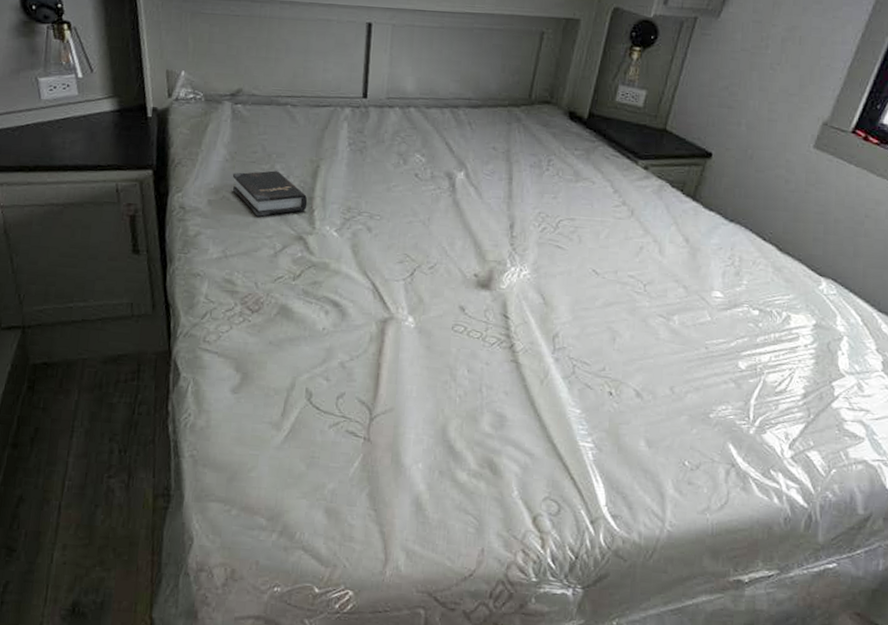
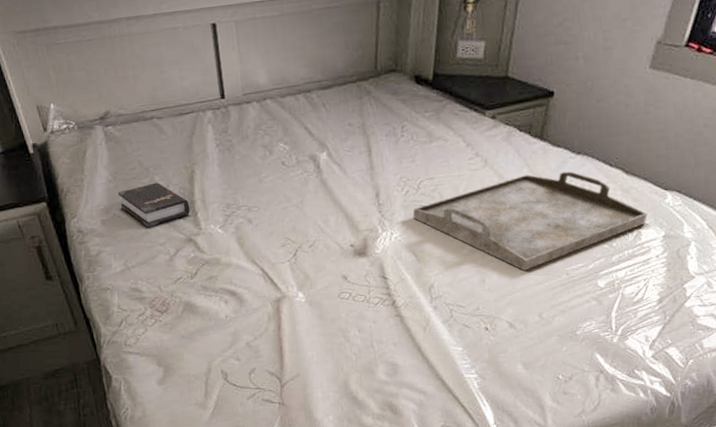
serving tray: none [546,232,799,336] -> present [413,171,647,271]

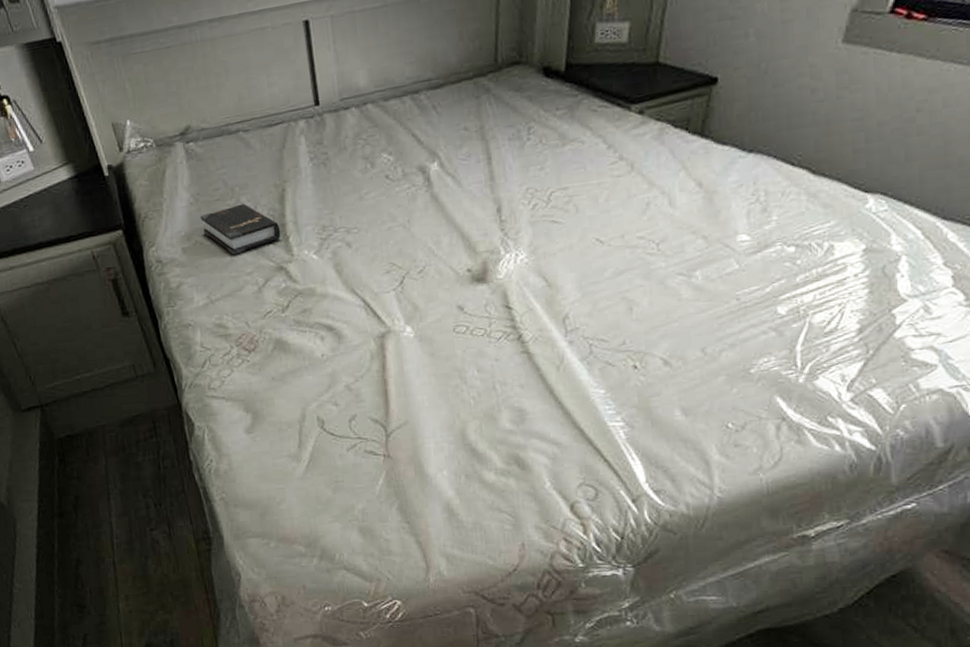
serving tray: present [413,171,647,271] -> none [542,173,842,297]

